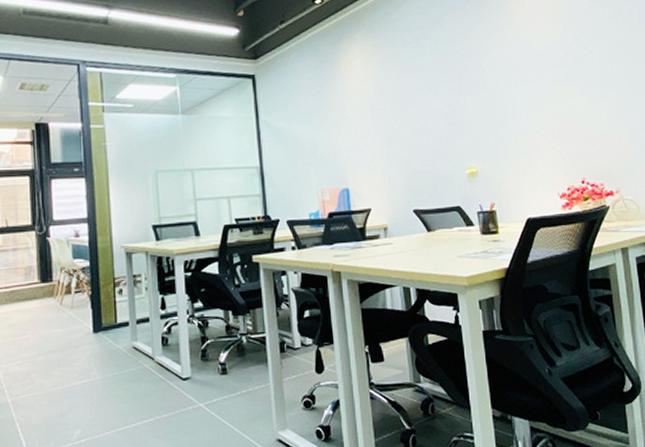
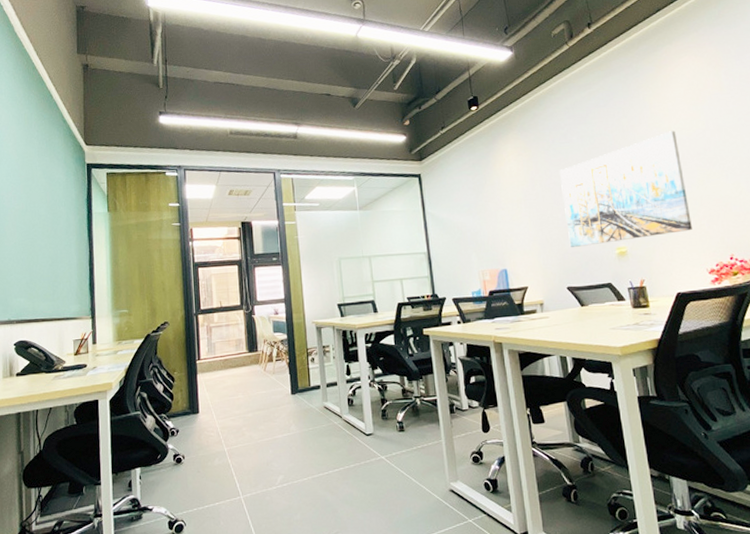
wall art: none [409,41,545,165] -> present [559,131,692,247]

